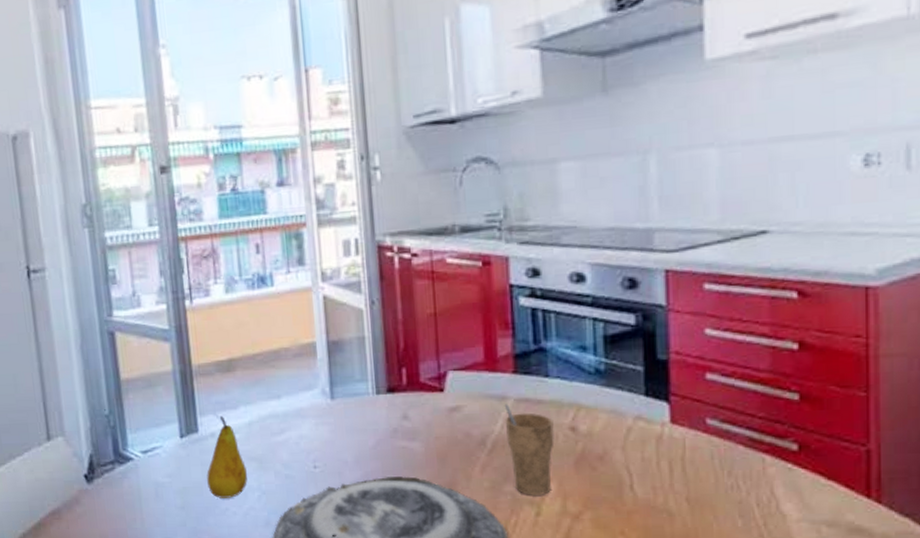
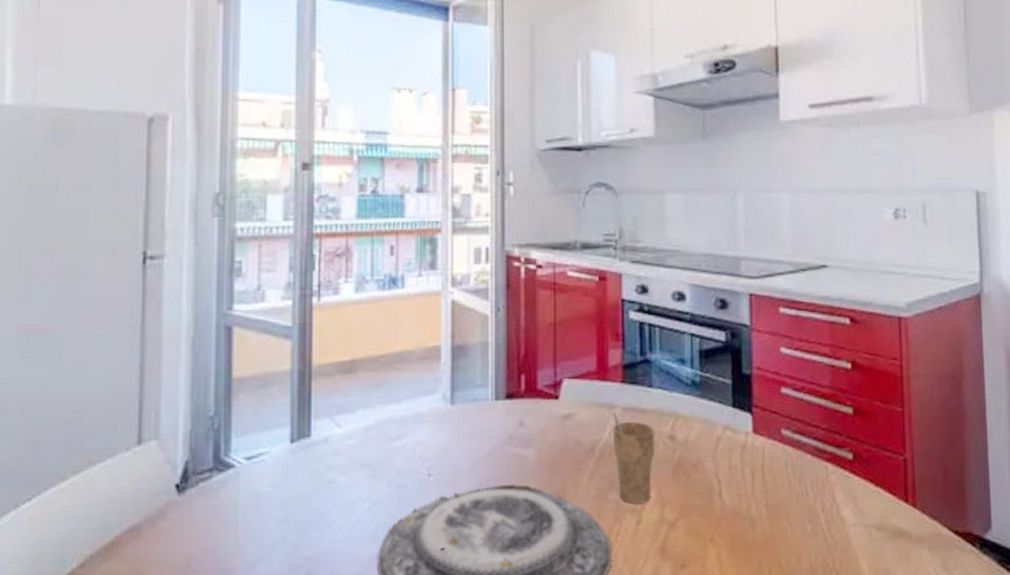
fruit: present [207,415,248,498] -> none [314,419,359,510]

